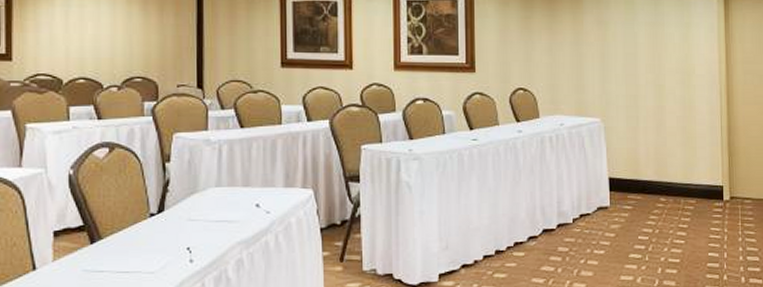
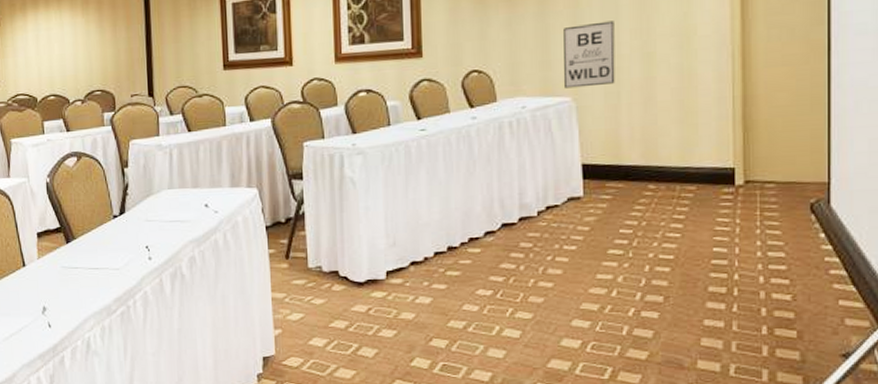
wall art: none [594,55,635,110] -> present [564,21,615,89]

